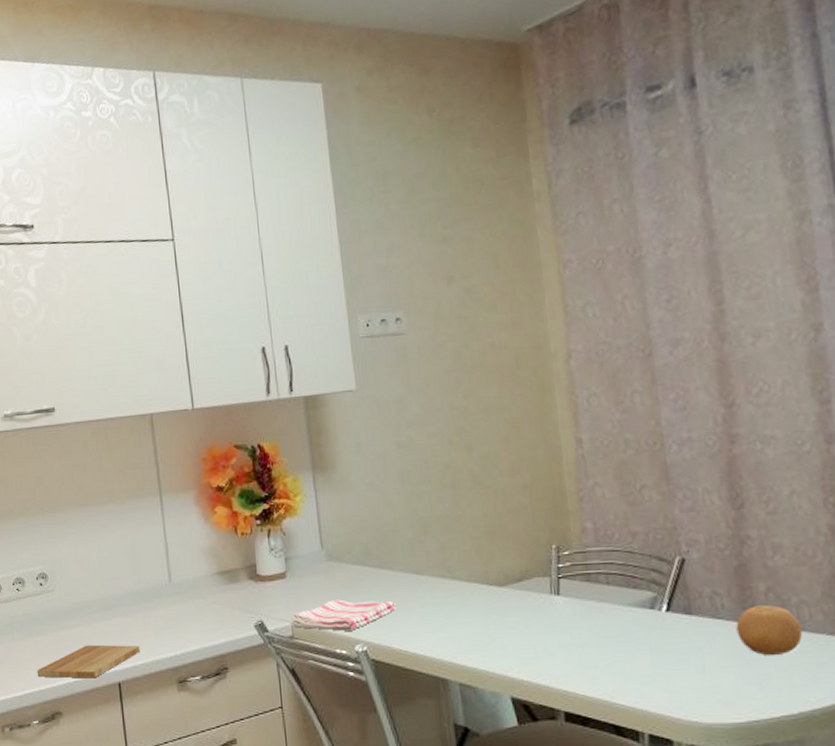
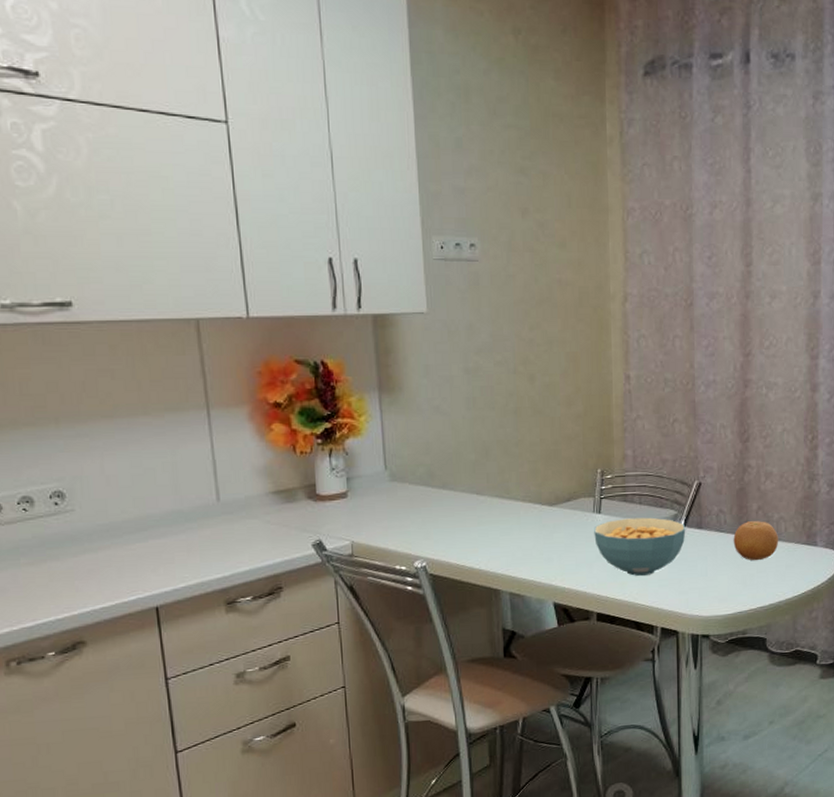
cutting board: present [37,644,140,679] -> none [52,567,182,605]
dish towel: present [292,599,397,631] -> none [352,518,457,548]
cereal bowl: none [553,600,671,670] -> present [594,517,686,576]

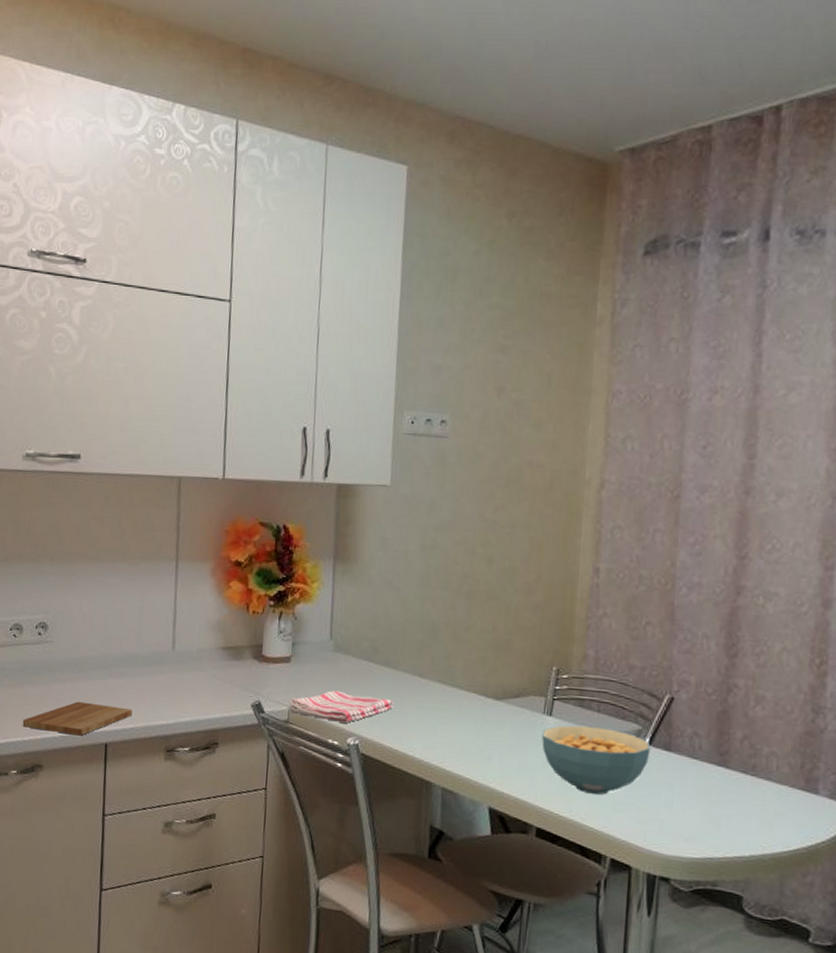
cutting board: none [52,567,182,605] -> present [22,701,133,736]
dish towel: none [352,518,457,548] -> present [290,690,395,723]
fruit: present [733,521,779,561] -> none [708,751,768,800]

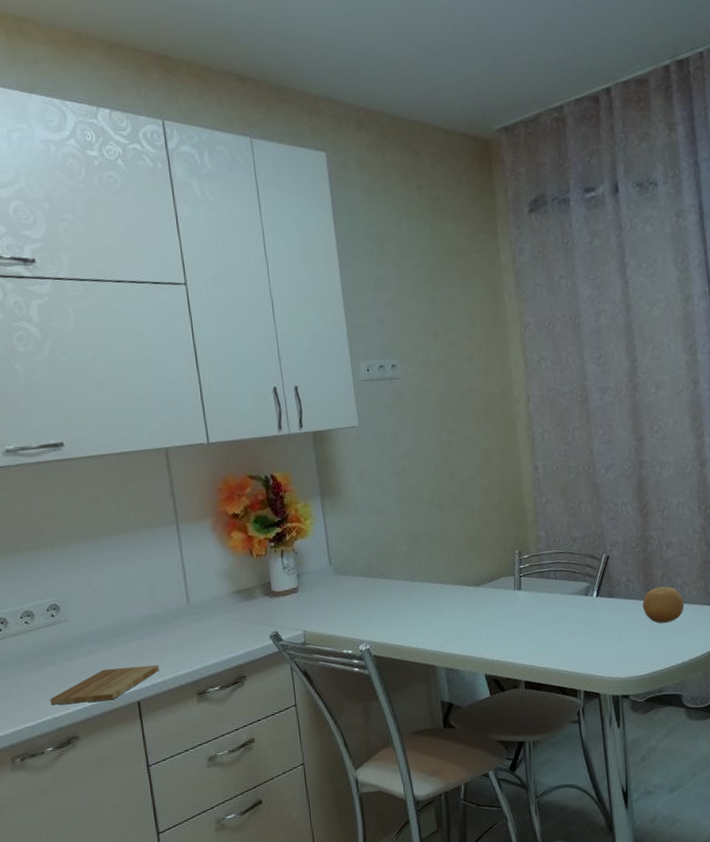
dish towel: present [290,690,395,723] -> none [304,605,394,635]
cereal bowl: present [542,725,651,795] -> none [516,590,599,645]
fruit: none [708,751,768,800] -> present [642,586,685,623]

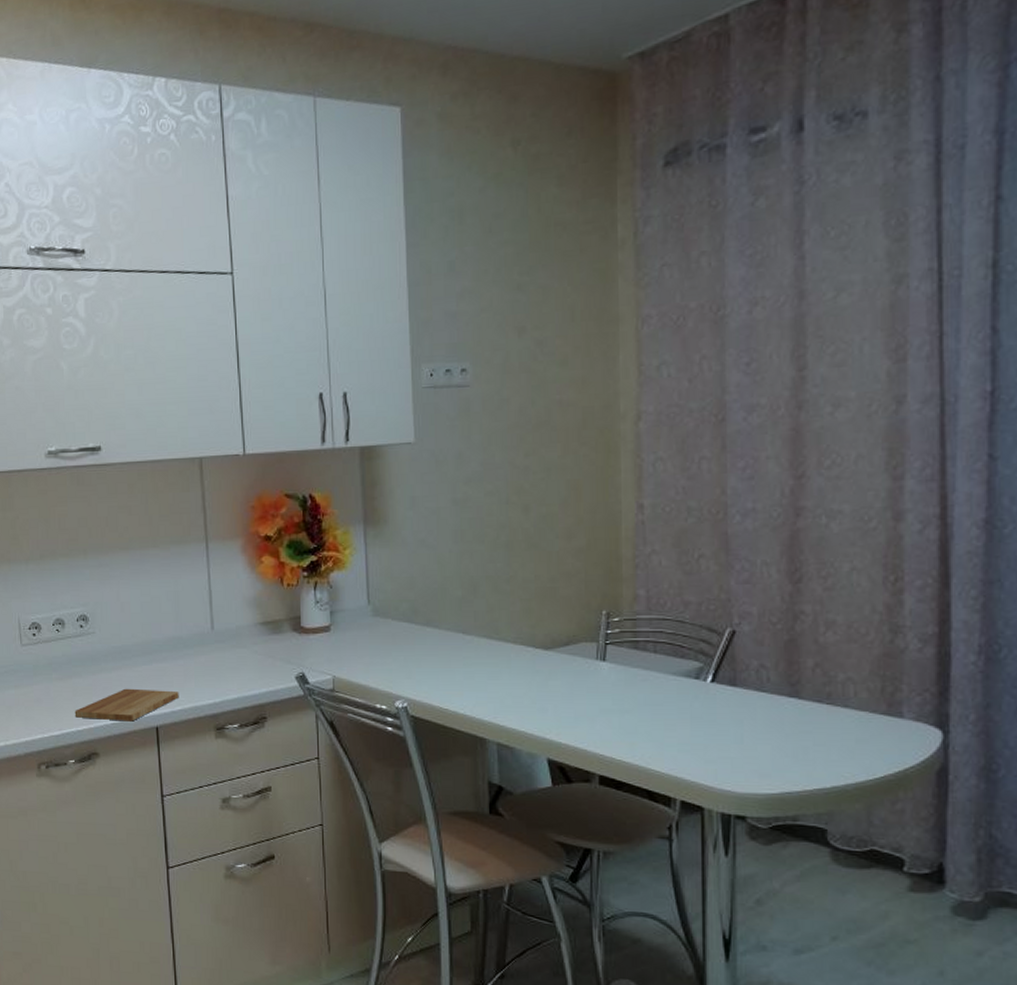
fruit: present [642,586,685,623] -> none [779,681,846,731]

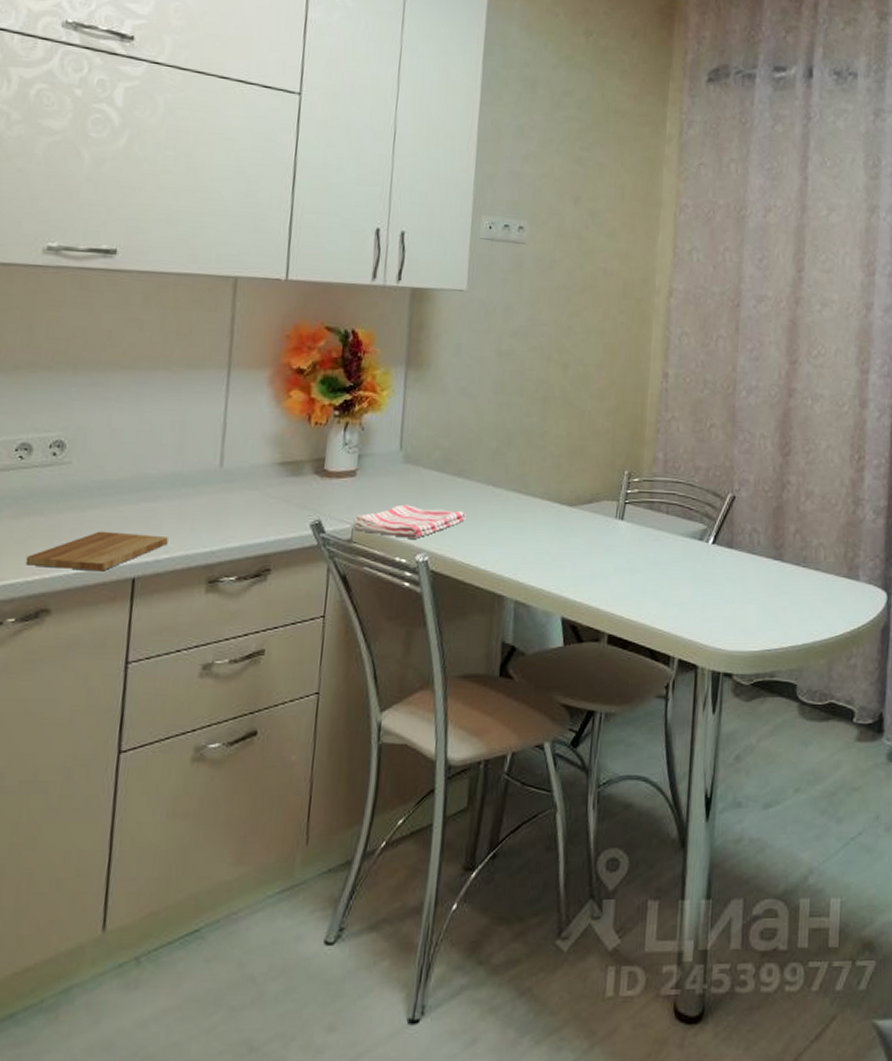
dish towel: none [334,655,440,686] -> present [353,504,467,539]

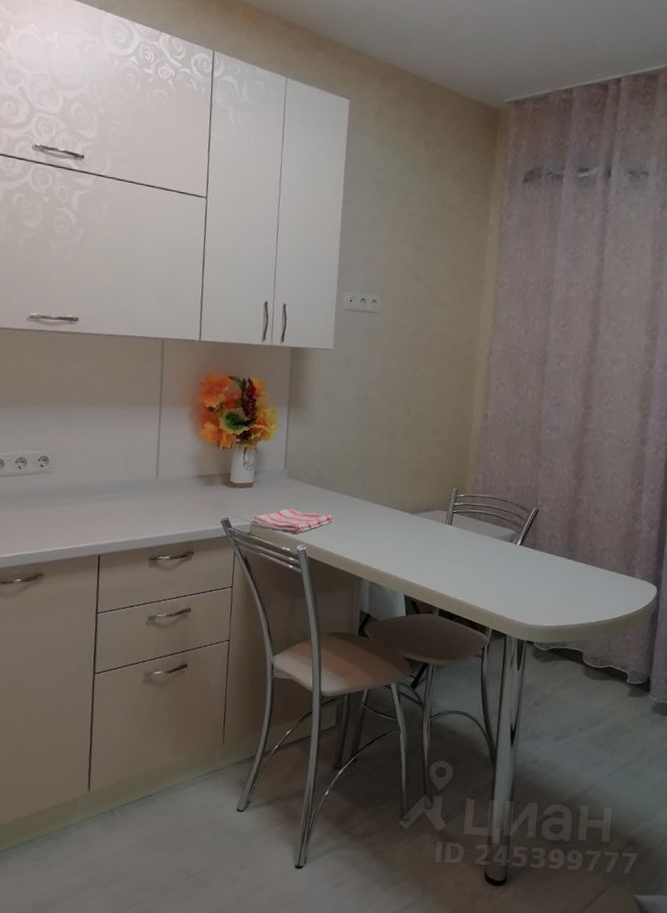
cutting board: present [25,531,169,571] -> none [26,521,122,549]

